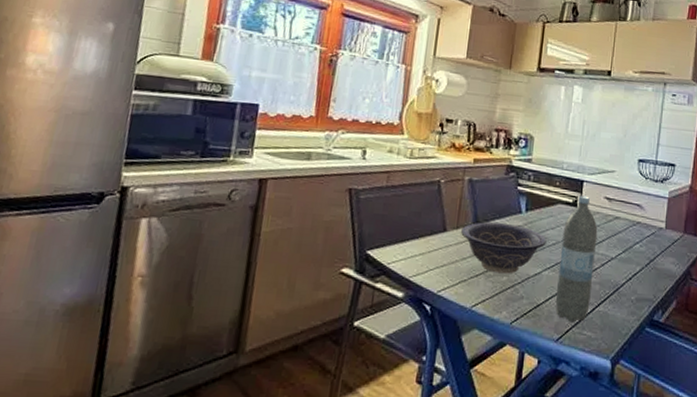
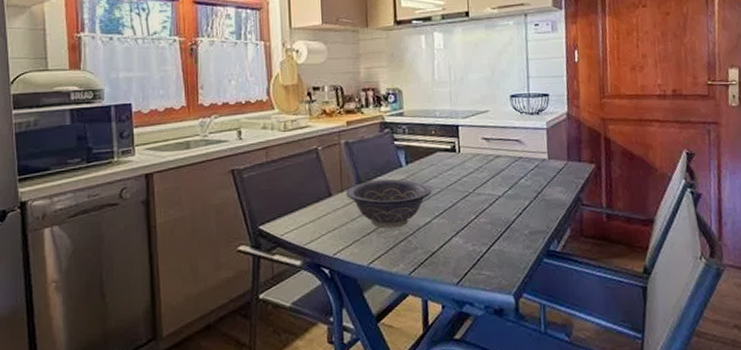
water bottle: present [556,195,598,323] -> none [446,139,484,265]

